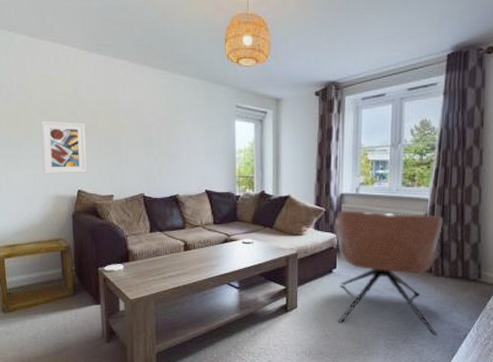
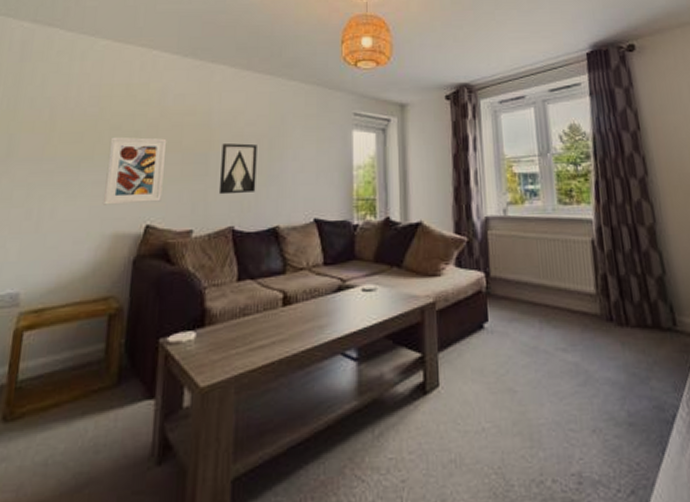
wall art: none [129,129,159,169] -> present [218,143,257,195]
armchair: present [335,210,443,337] -> none [481,238,638,422]

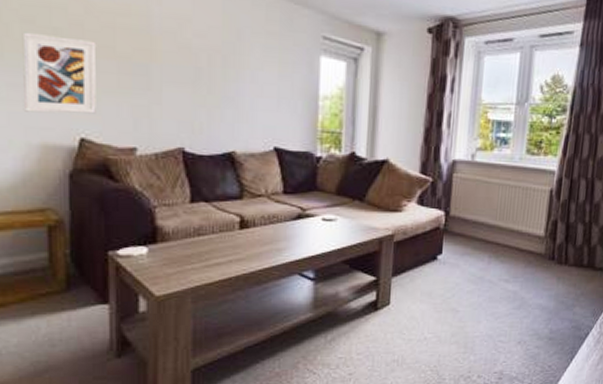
wall art: present [218,143,257,195] -> none [164,55,209,114]

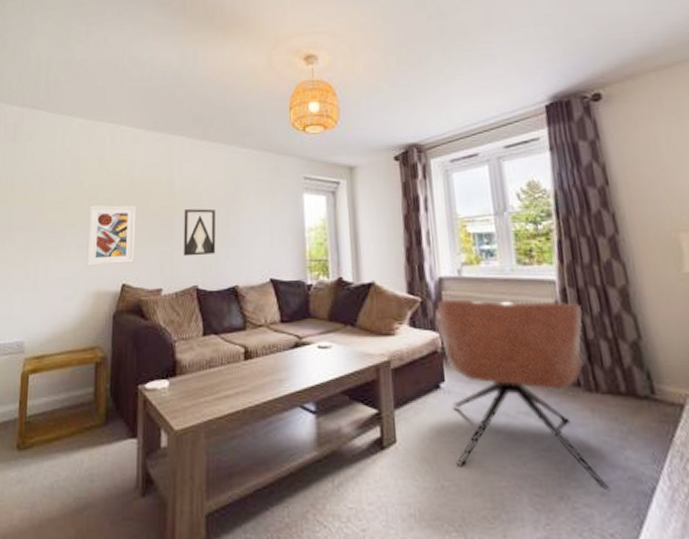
wall art: none [164,55,209,114] -> present [183,208,216,257]
armchair: none [440,181,571,337] -> present [435,299,611,491]

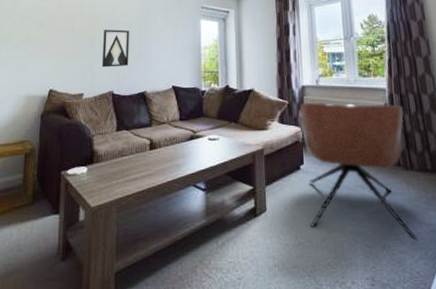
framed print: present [85,205,137,266] -> none [18,24,63,75]

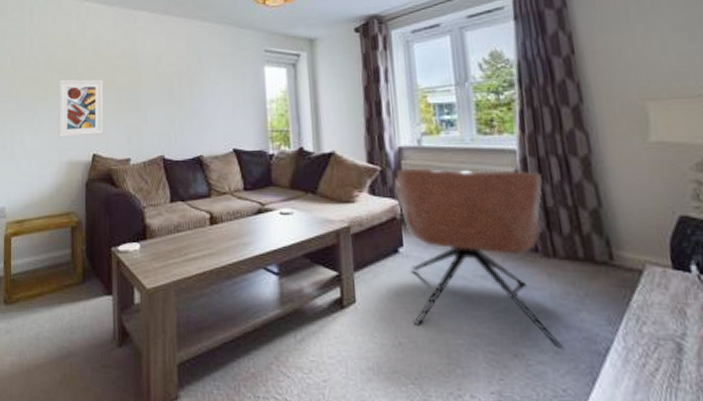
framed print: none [18,24,63,75] -> present [58,79,104,138]
wall art: present [101,29,129,68] -> none [149,82,180,128]

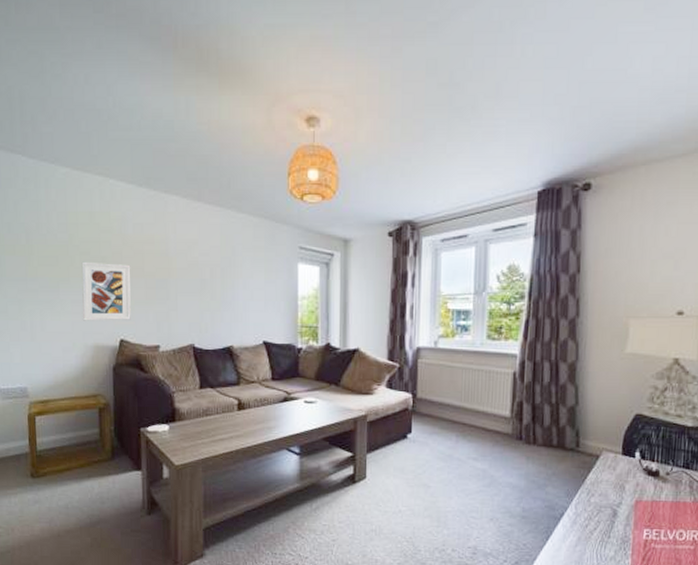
armchair: present [394,168,565,351] -> none [410,366,534,516]

